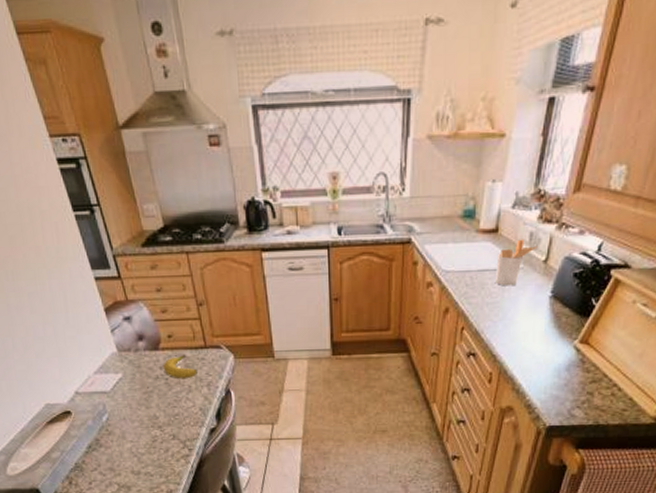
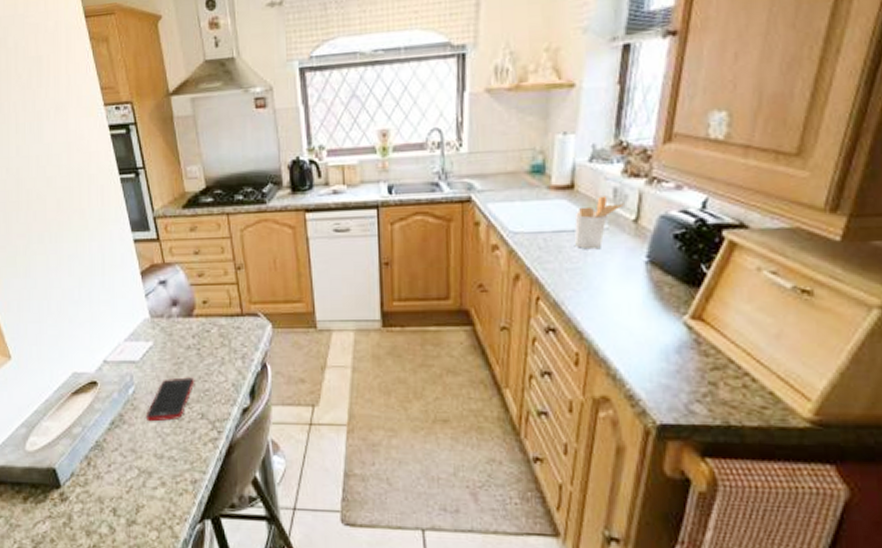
cell phone: none [121,404,165,444] -> present [146,377,195,422]
fruit: present [163,354,197,380] -> none [196,321,232,350]

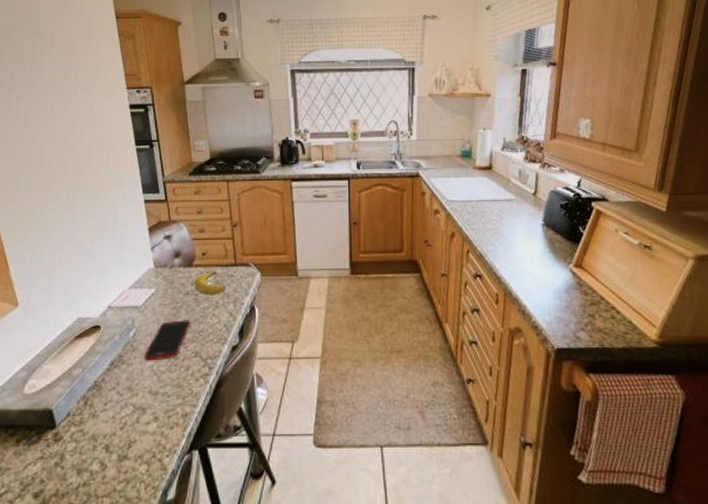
fruit: none [196,321,232,350] -> present [194,270,226,295]
utensil holder: present [574,196,624,250] -> none [492,175,526,215]

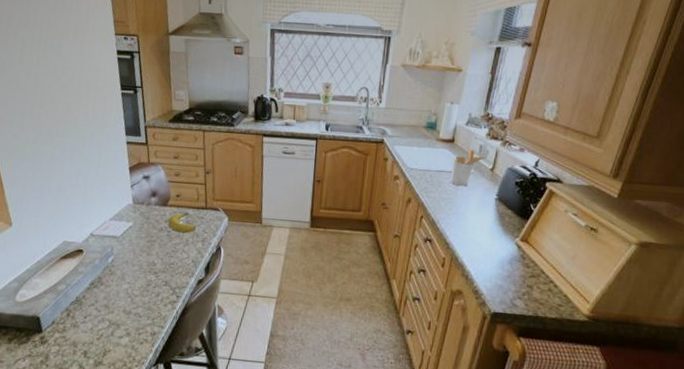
cell phone: present [144,320,191,361] -> none [120,252,163,285]
utensil holder: none [492,175,526,215] -> present [451,150,486,187]

